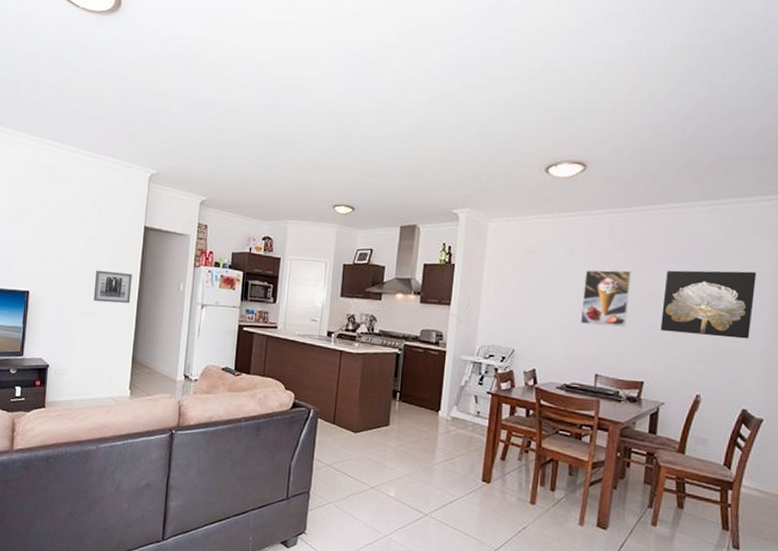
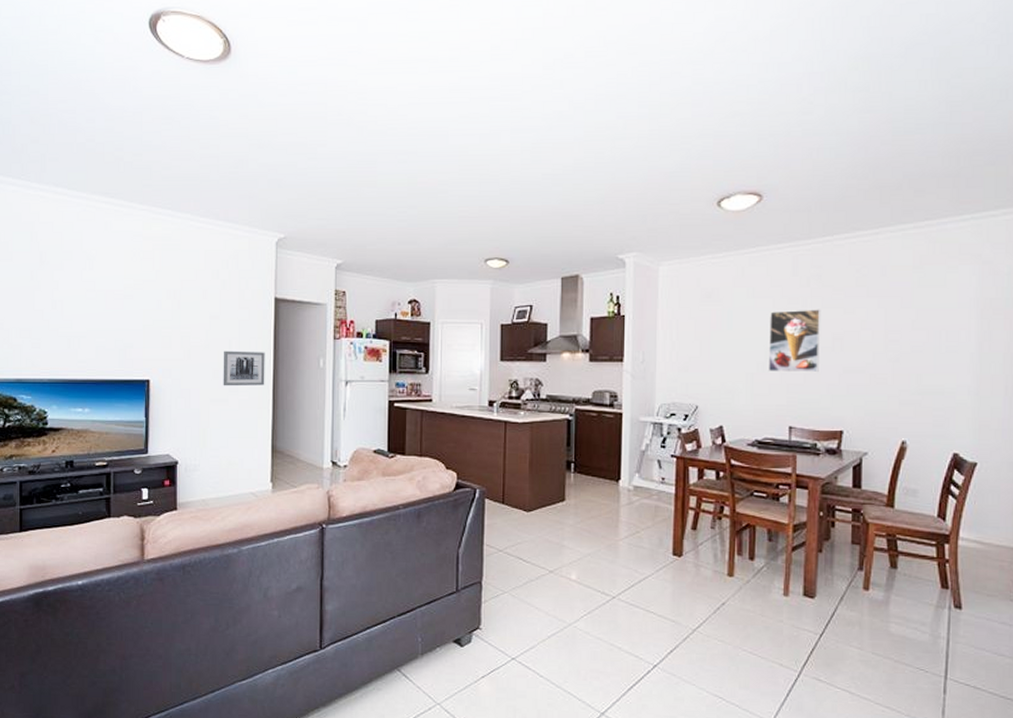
wall art: present [660,270,757,339] -> none [857,300,958,375]

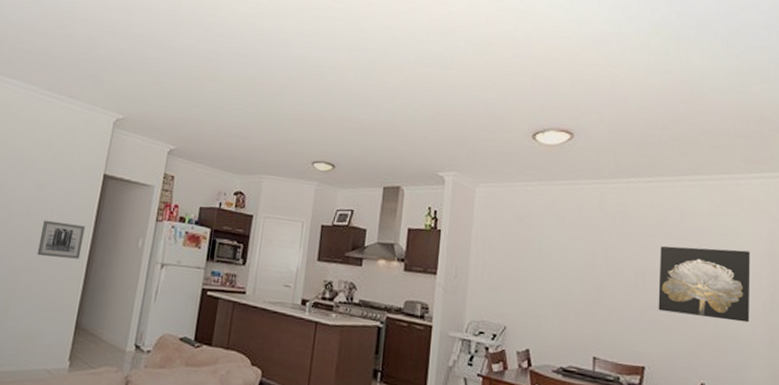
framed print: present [768,309,821,373] -> none [574,242,625,306]
wall art: none [857,300,958,375] -> present [658,246,751,323]

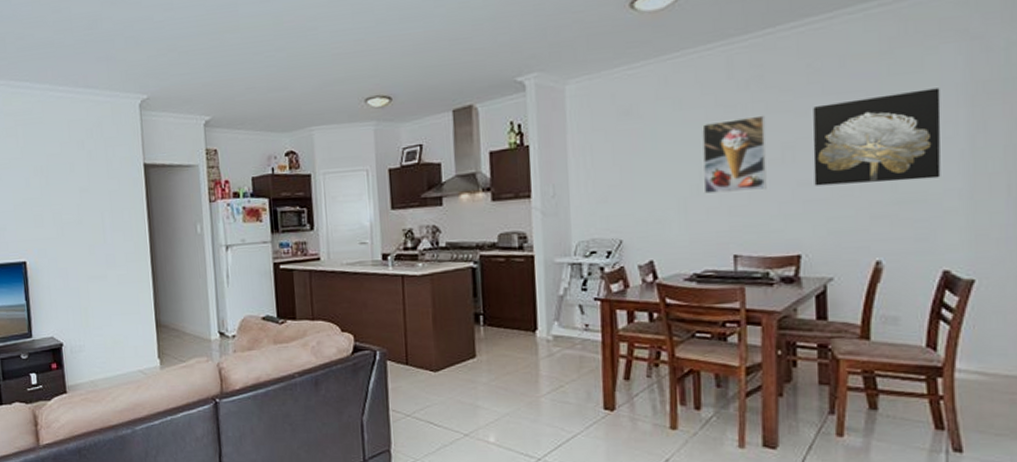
wall art: present [37,220,85,259] -> none [97,222,143,262]
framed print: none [574,242,625,306] -> present [702,115,767,194]

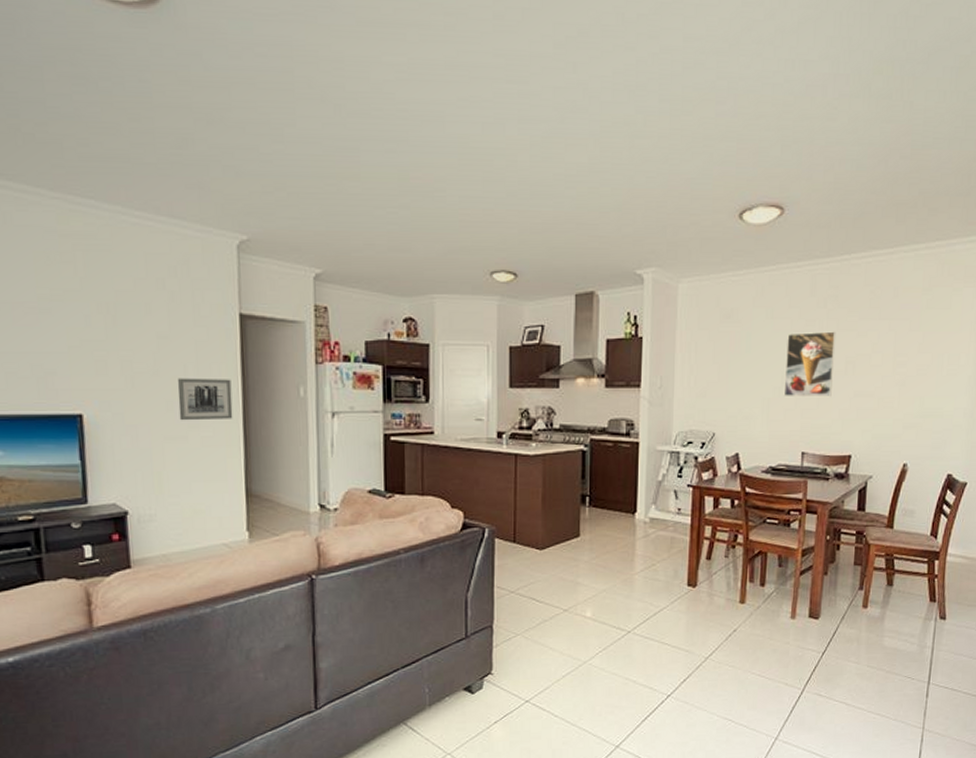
wall art: none [97,222,143,262] -> present [177,378,233,421]
wall art: present [813,88,941,186] -> none [866,323,960,398]

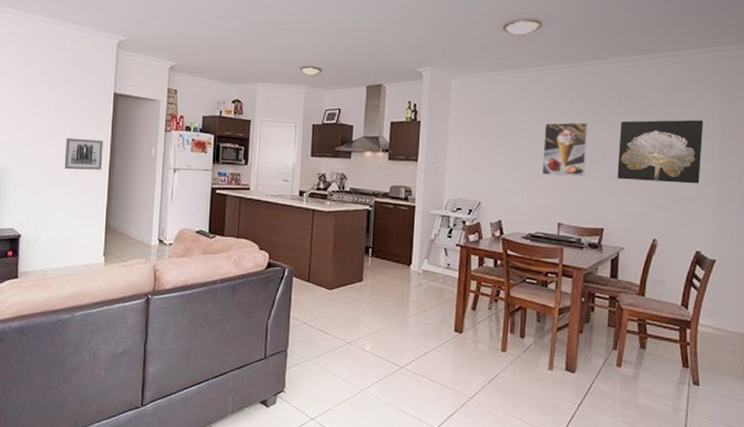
wall art: none [866,323,960,398] -> present [617,119,704,184]

